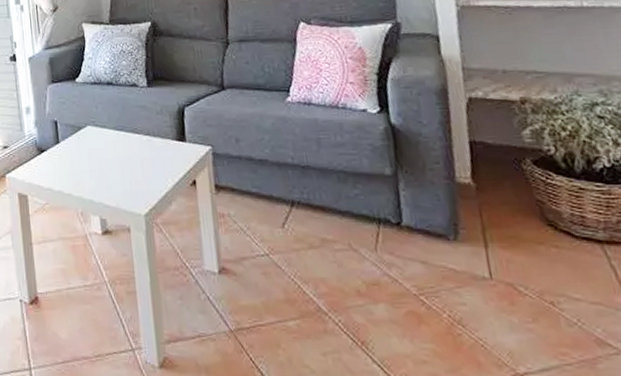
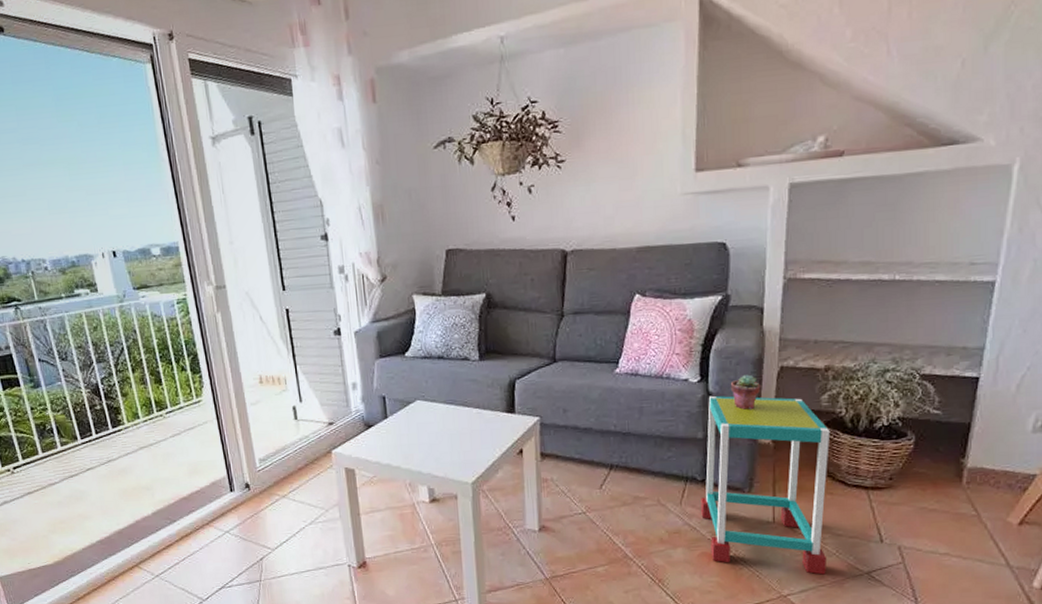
side table: none [391,128,570,350] -> present [701,395,831,575]
potted succulent: none [414,105,450,145] -> present [730,374,761,410]

